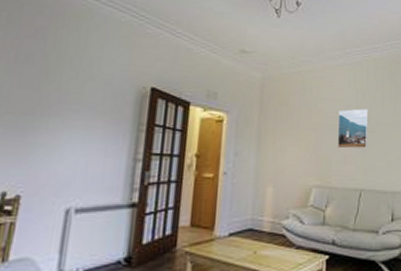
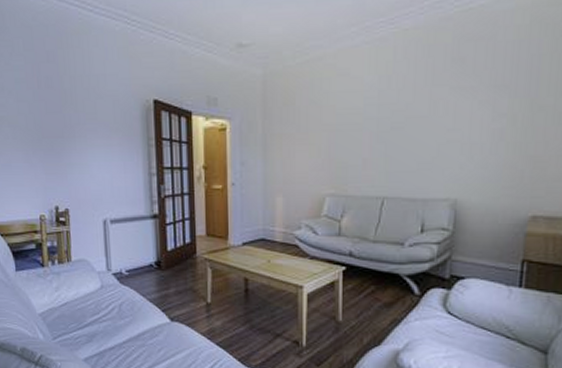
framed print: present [337,108,369,149] -> none [354,99,395,151]

